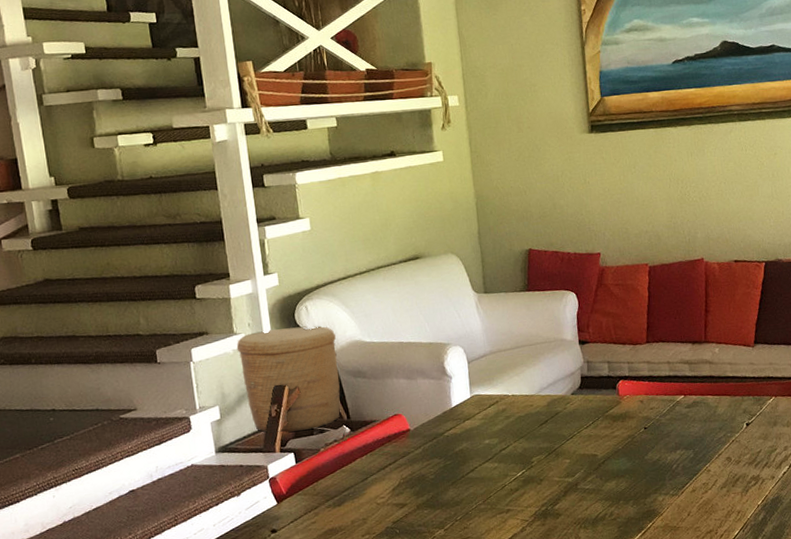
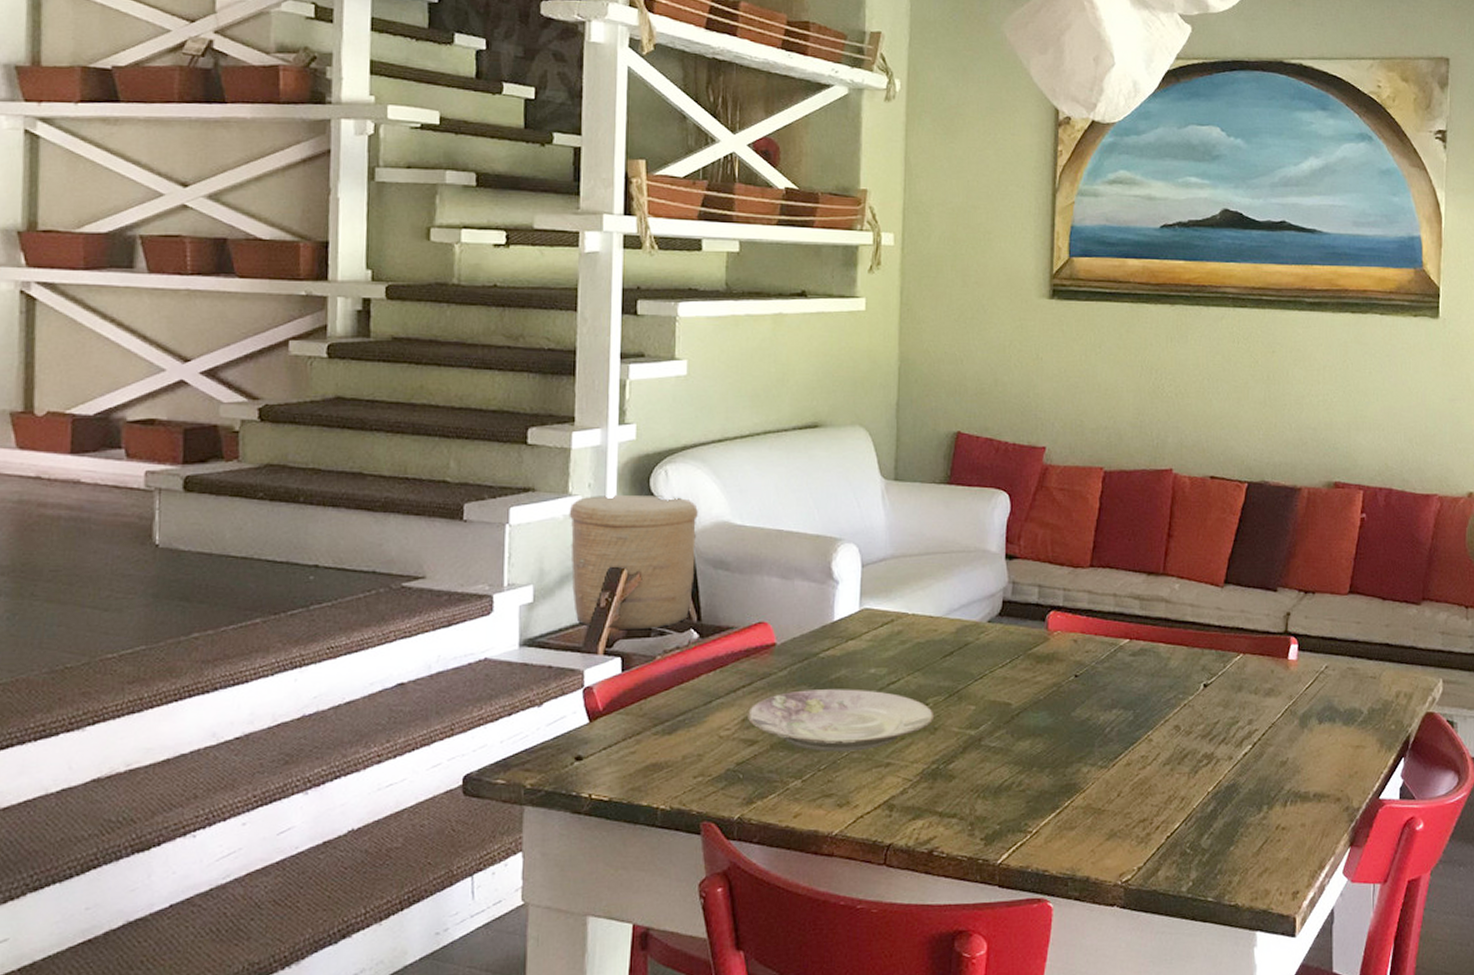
plate: none [395,456,539,507] -> present [746,689,935,752]

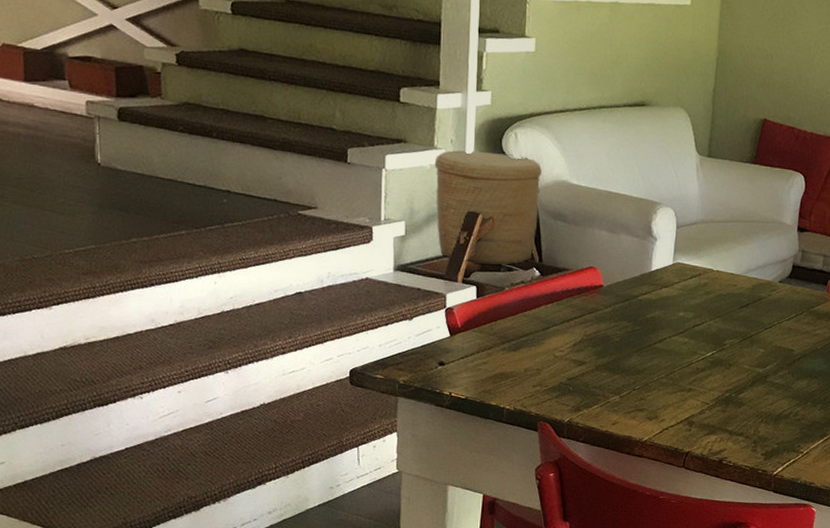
plate: present [746,689,935,752] -> none [577,324,730,377]

